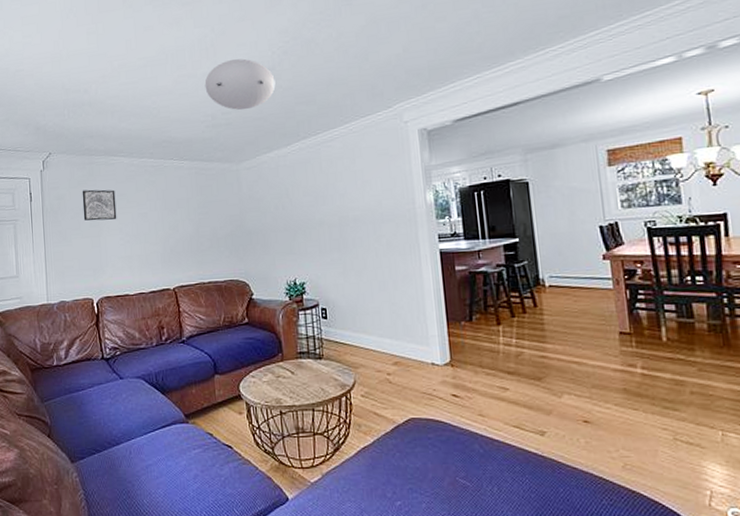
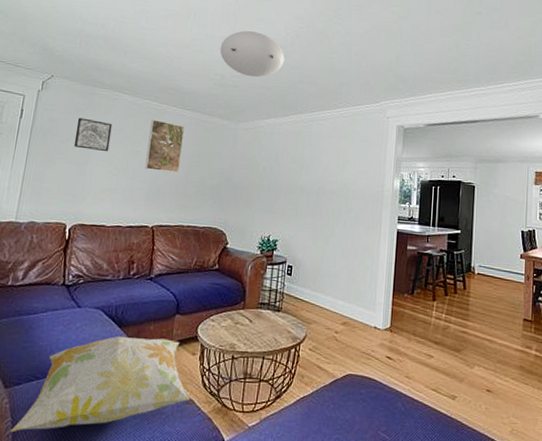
decorative pillow: none [84,401,246,504] -> present [9,335,191,433]
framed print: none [151,177,189,231] -> present [145,119,184,172]

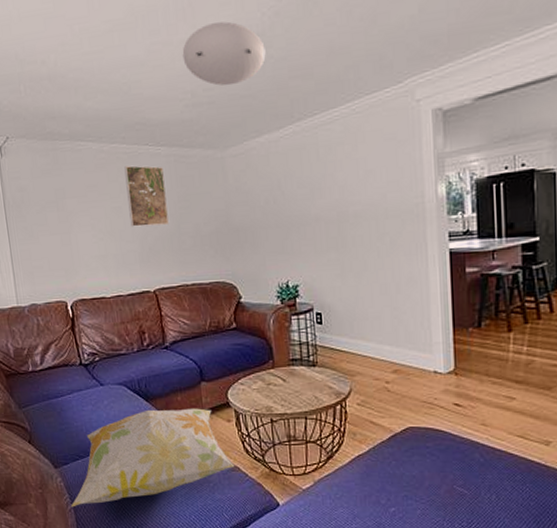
wall art: present [73,117,113,151] -> none [46,180,88,216]

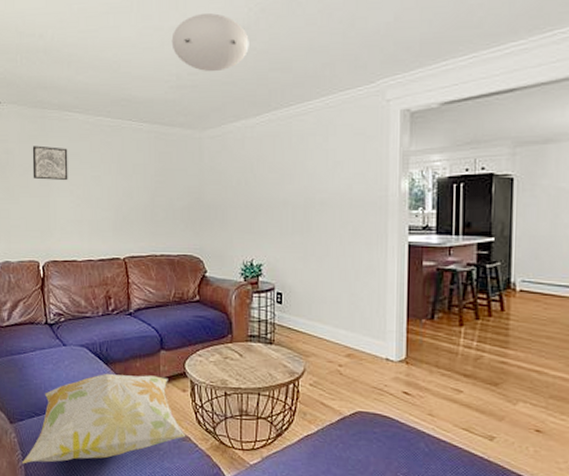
wall art: none [46,180,88,216] -> present [32,145,68,180]
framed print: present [124,165,169,227] -> none [107,138,144,196]

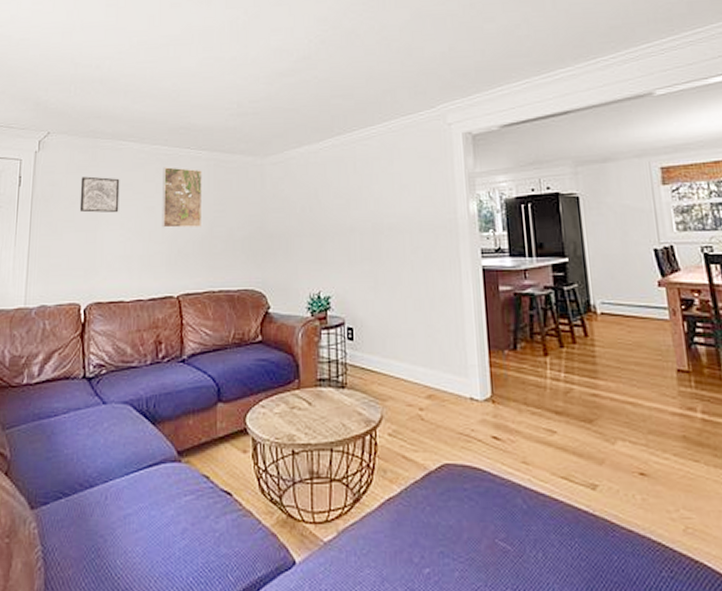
decorative pillow: present [21,373,186,464] -> none [41,435,247,564]
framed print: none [107,138,144,196] -> present [162,167,202,228]
ceiling light: present [171,13,249,72] -> none [232,45,310,100]

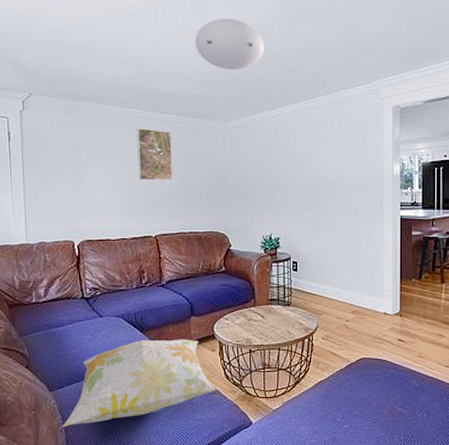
decorative pillow: none [41,435,247,564] -> present [62,339,216,428]
wall art: present [79,176,120,213] -> none [64,134,101,166]
ceiling light: none [232,45,310,100] -> present [195,19,265,71]

